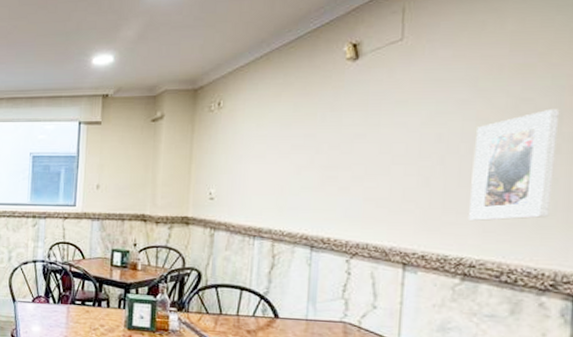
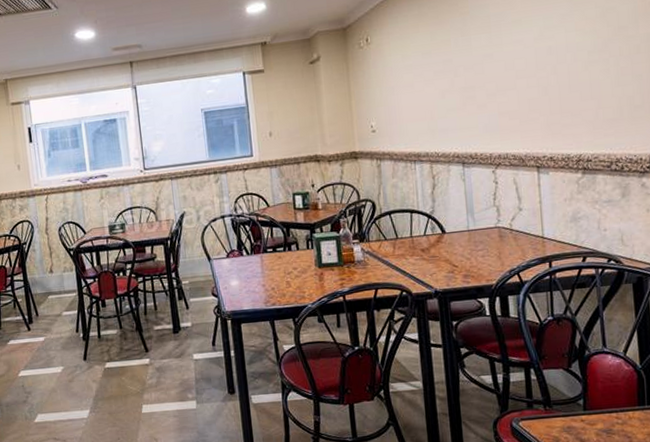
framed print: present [467,108,560,221] -> none [577,14,639,120]

